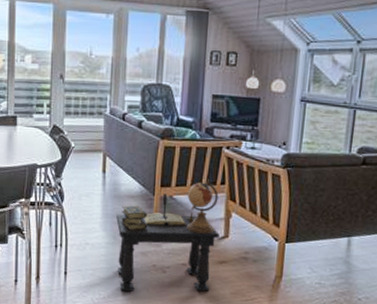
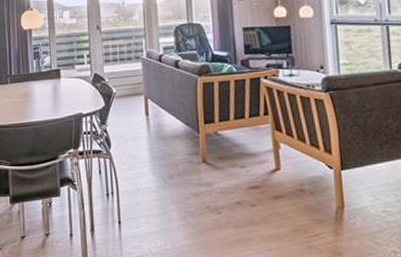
side table: present [116,179,220,292] -> none [164,112,271,238]

